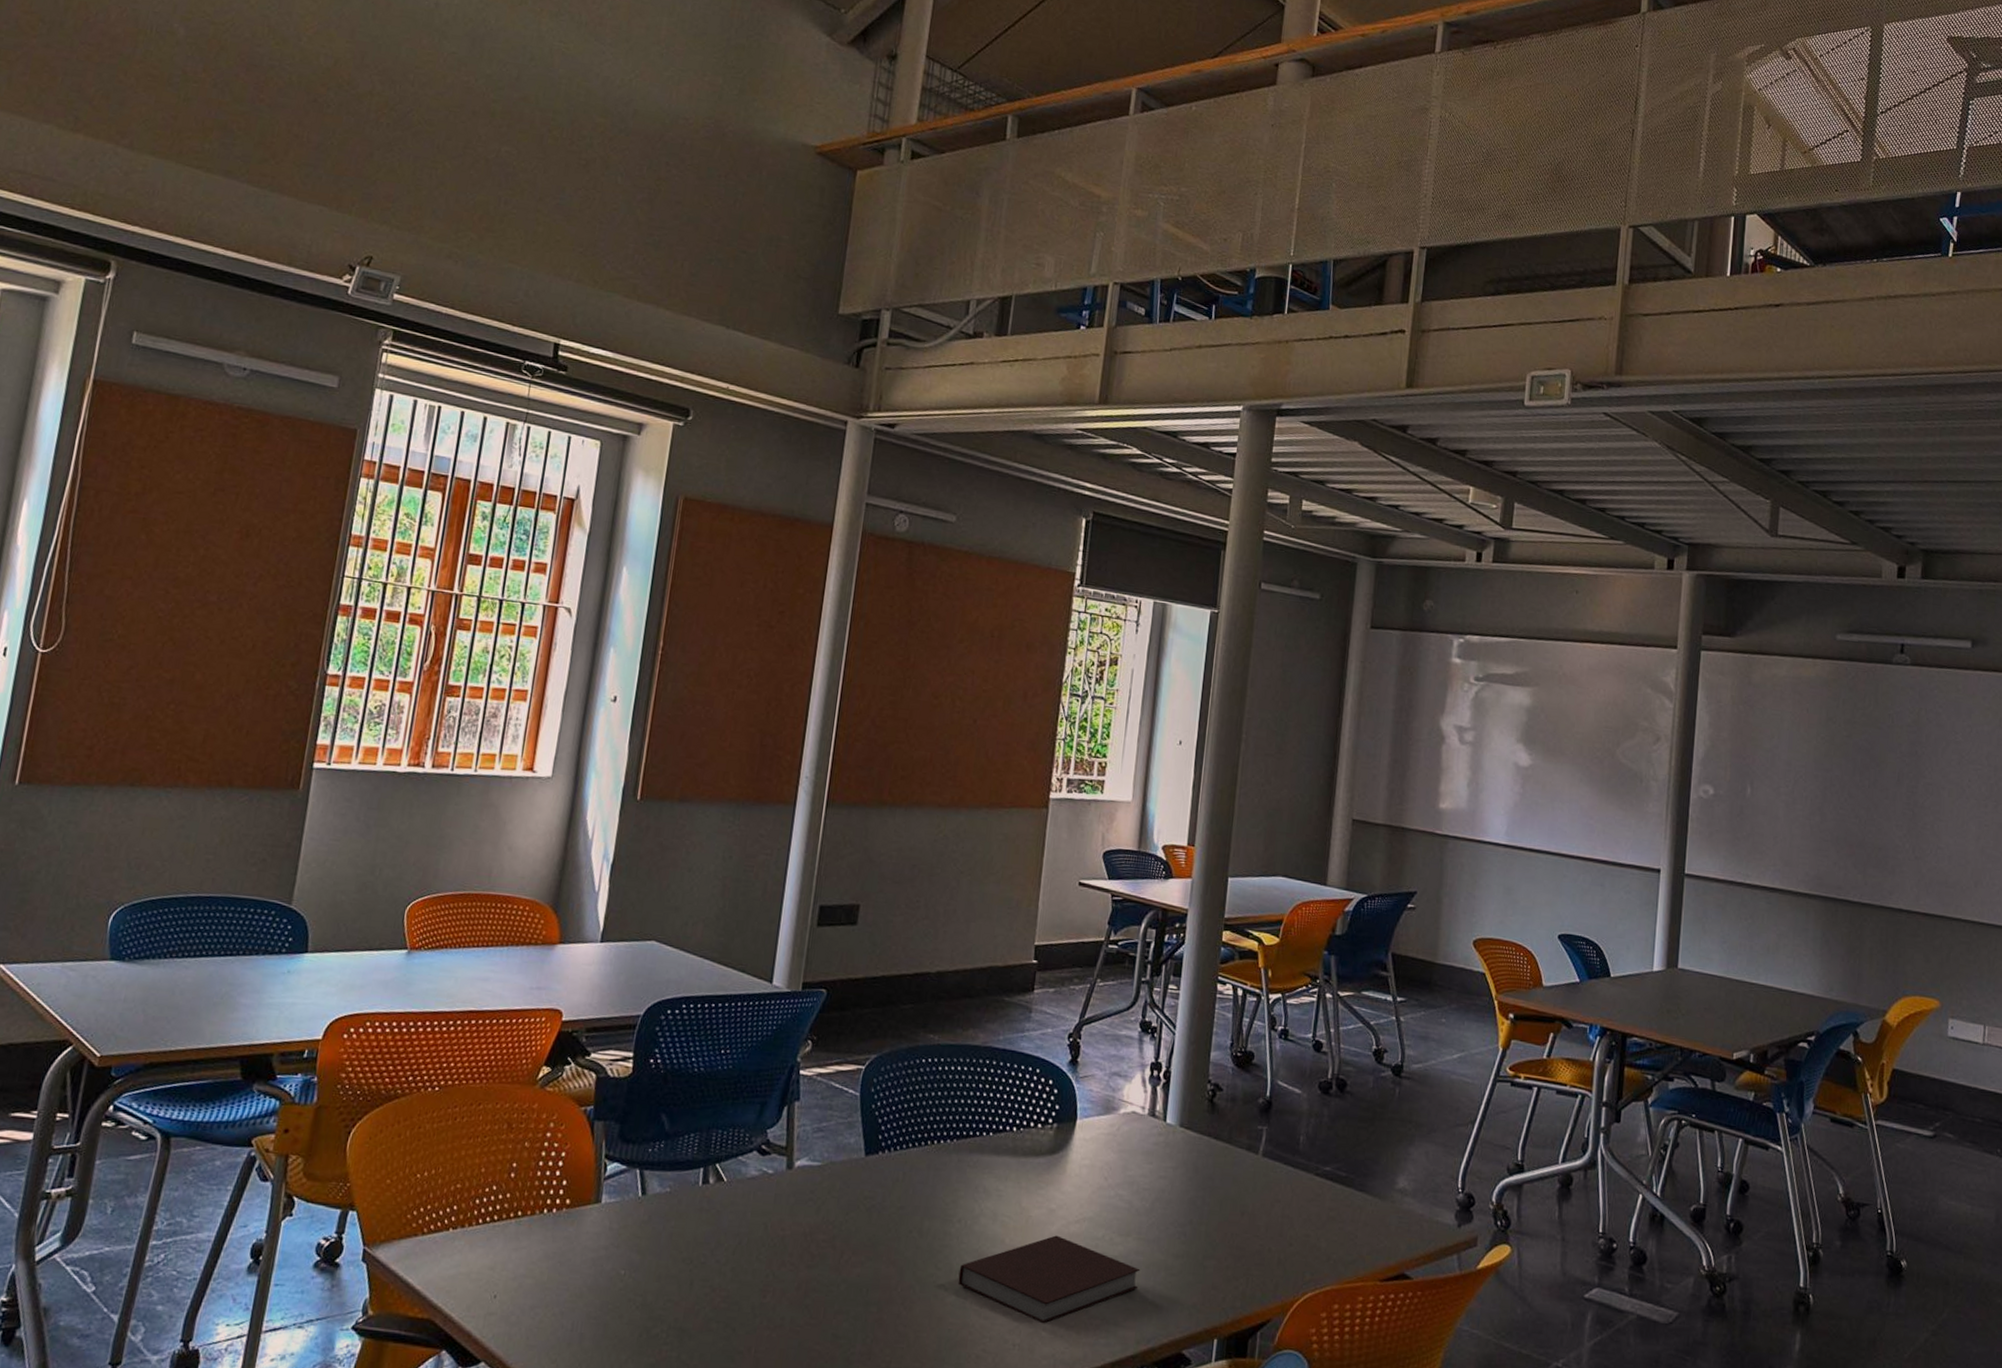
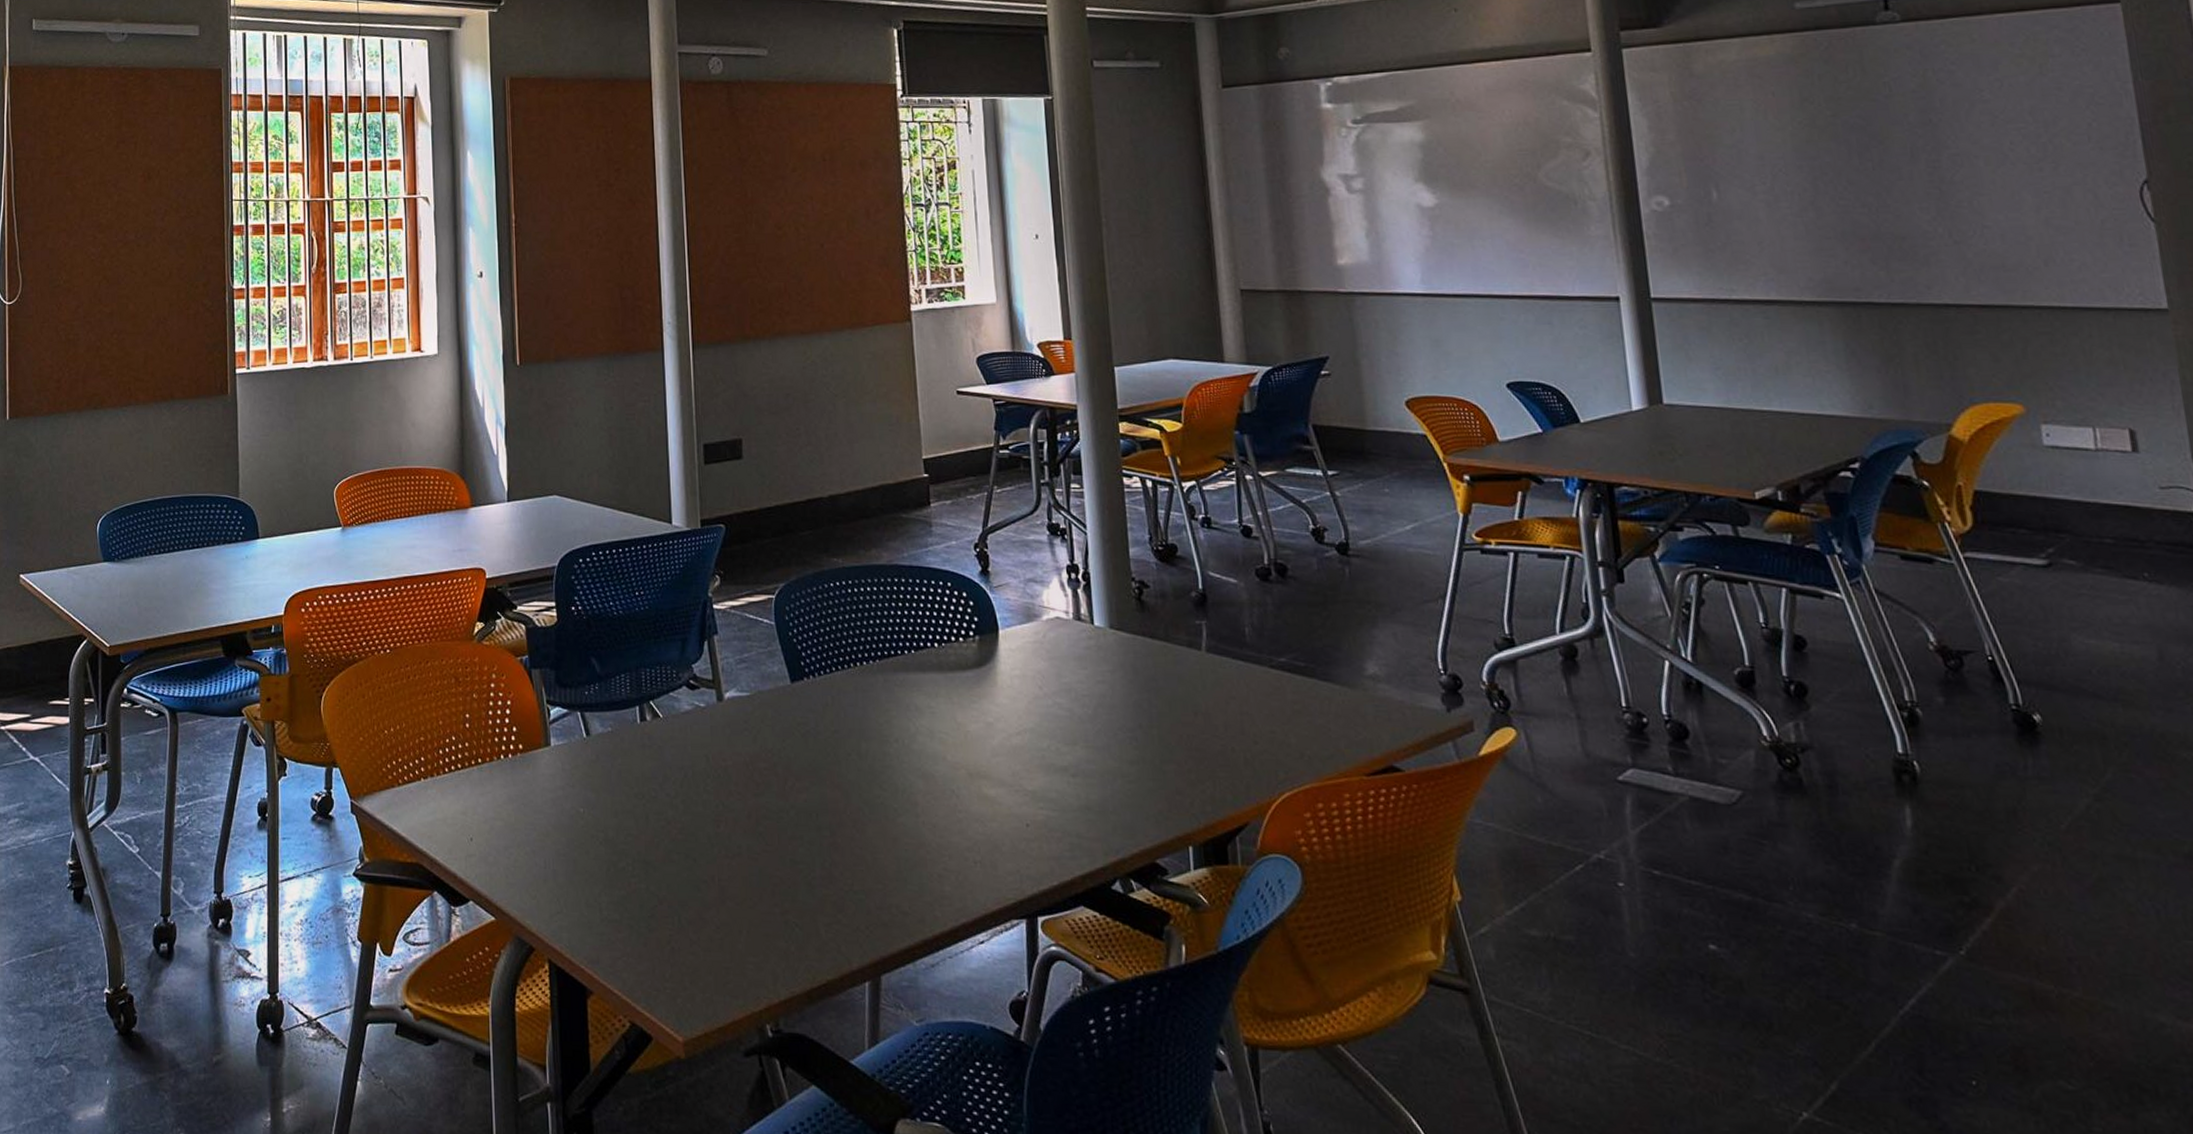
notebook: present [958,1235,1141,1324] -> none [905,749,1096,840]

